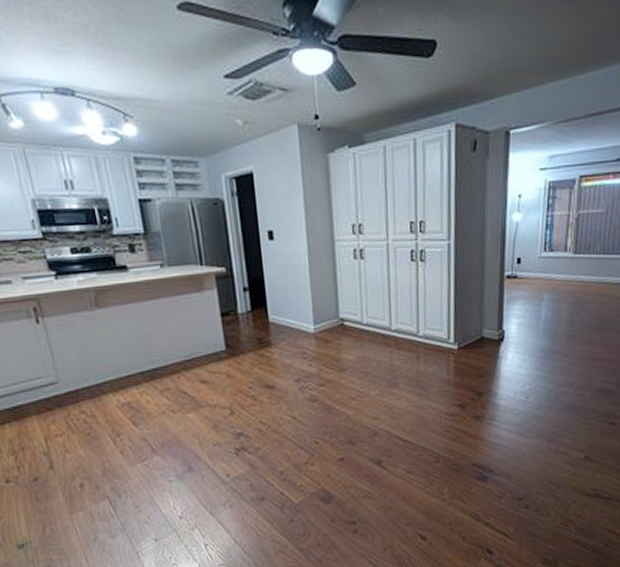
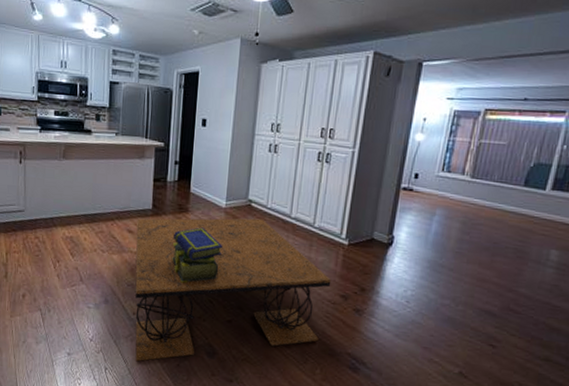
coffee table: none [209,338,446,529] -> present [135,218,332,362]
stack of books: none [258,360,320,429] -> present [172,227,223,284]

